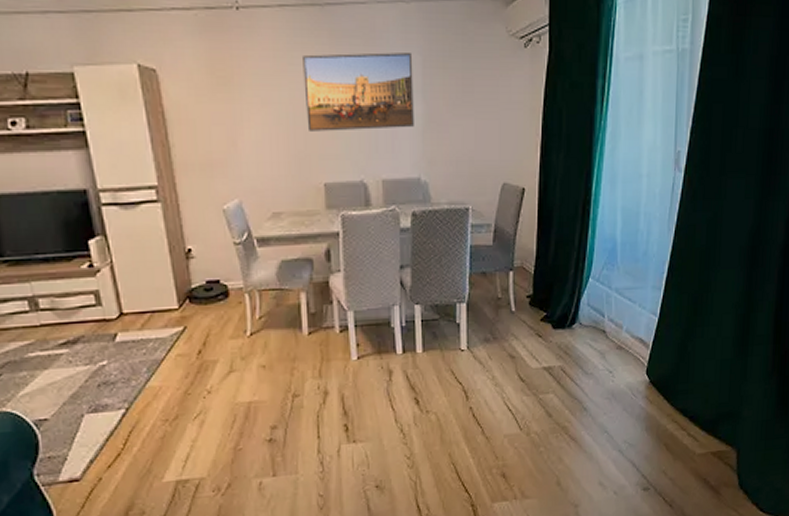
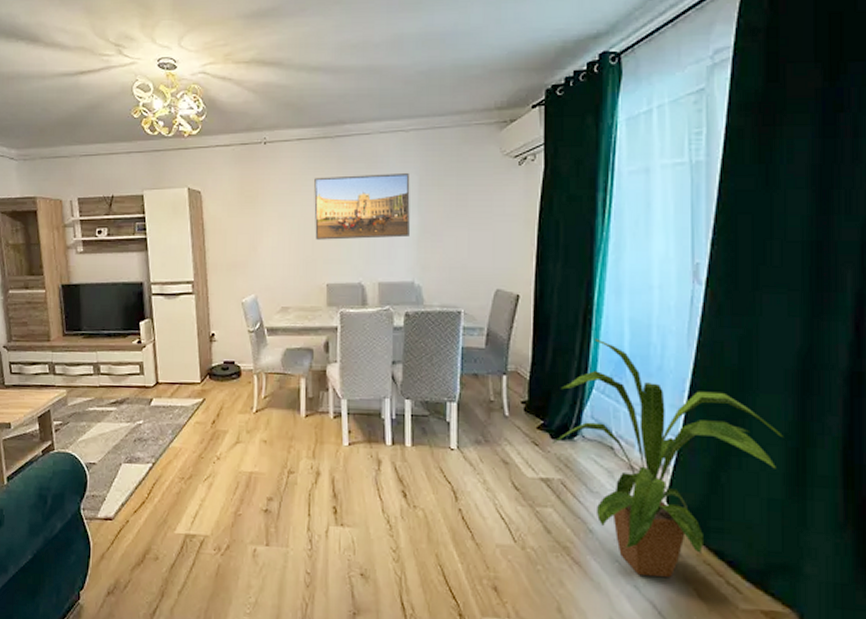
house plant: none [553,228,736,441] -> present [551,338,785,577]

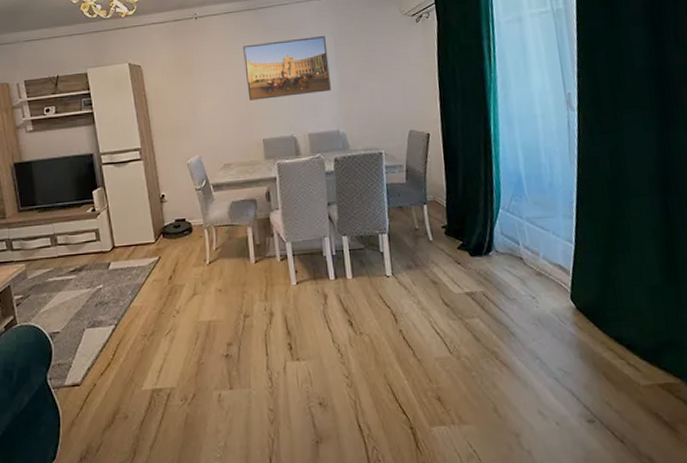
house plant: present [551,338,785,577] -> none [471,164,656,369]

